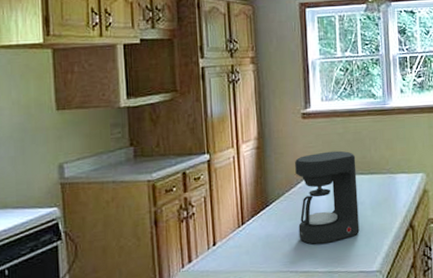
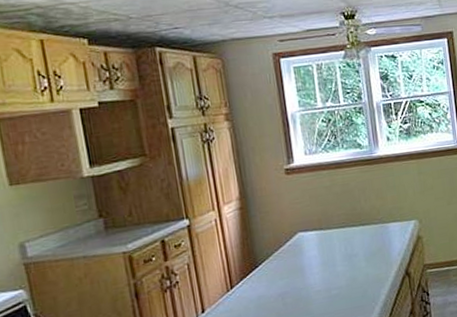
coffee maker: present [295,150,360,245] -> none [282,204,355,302]

